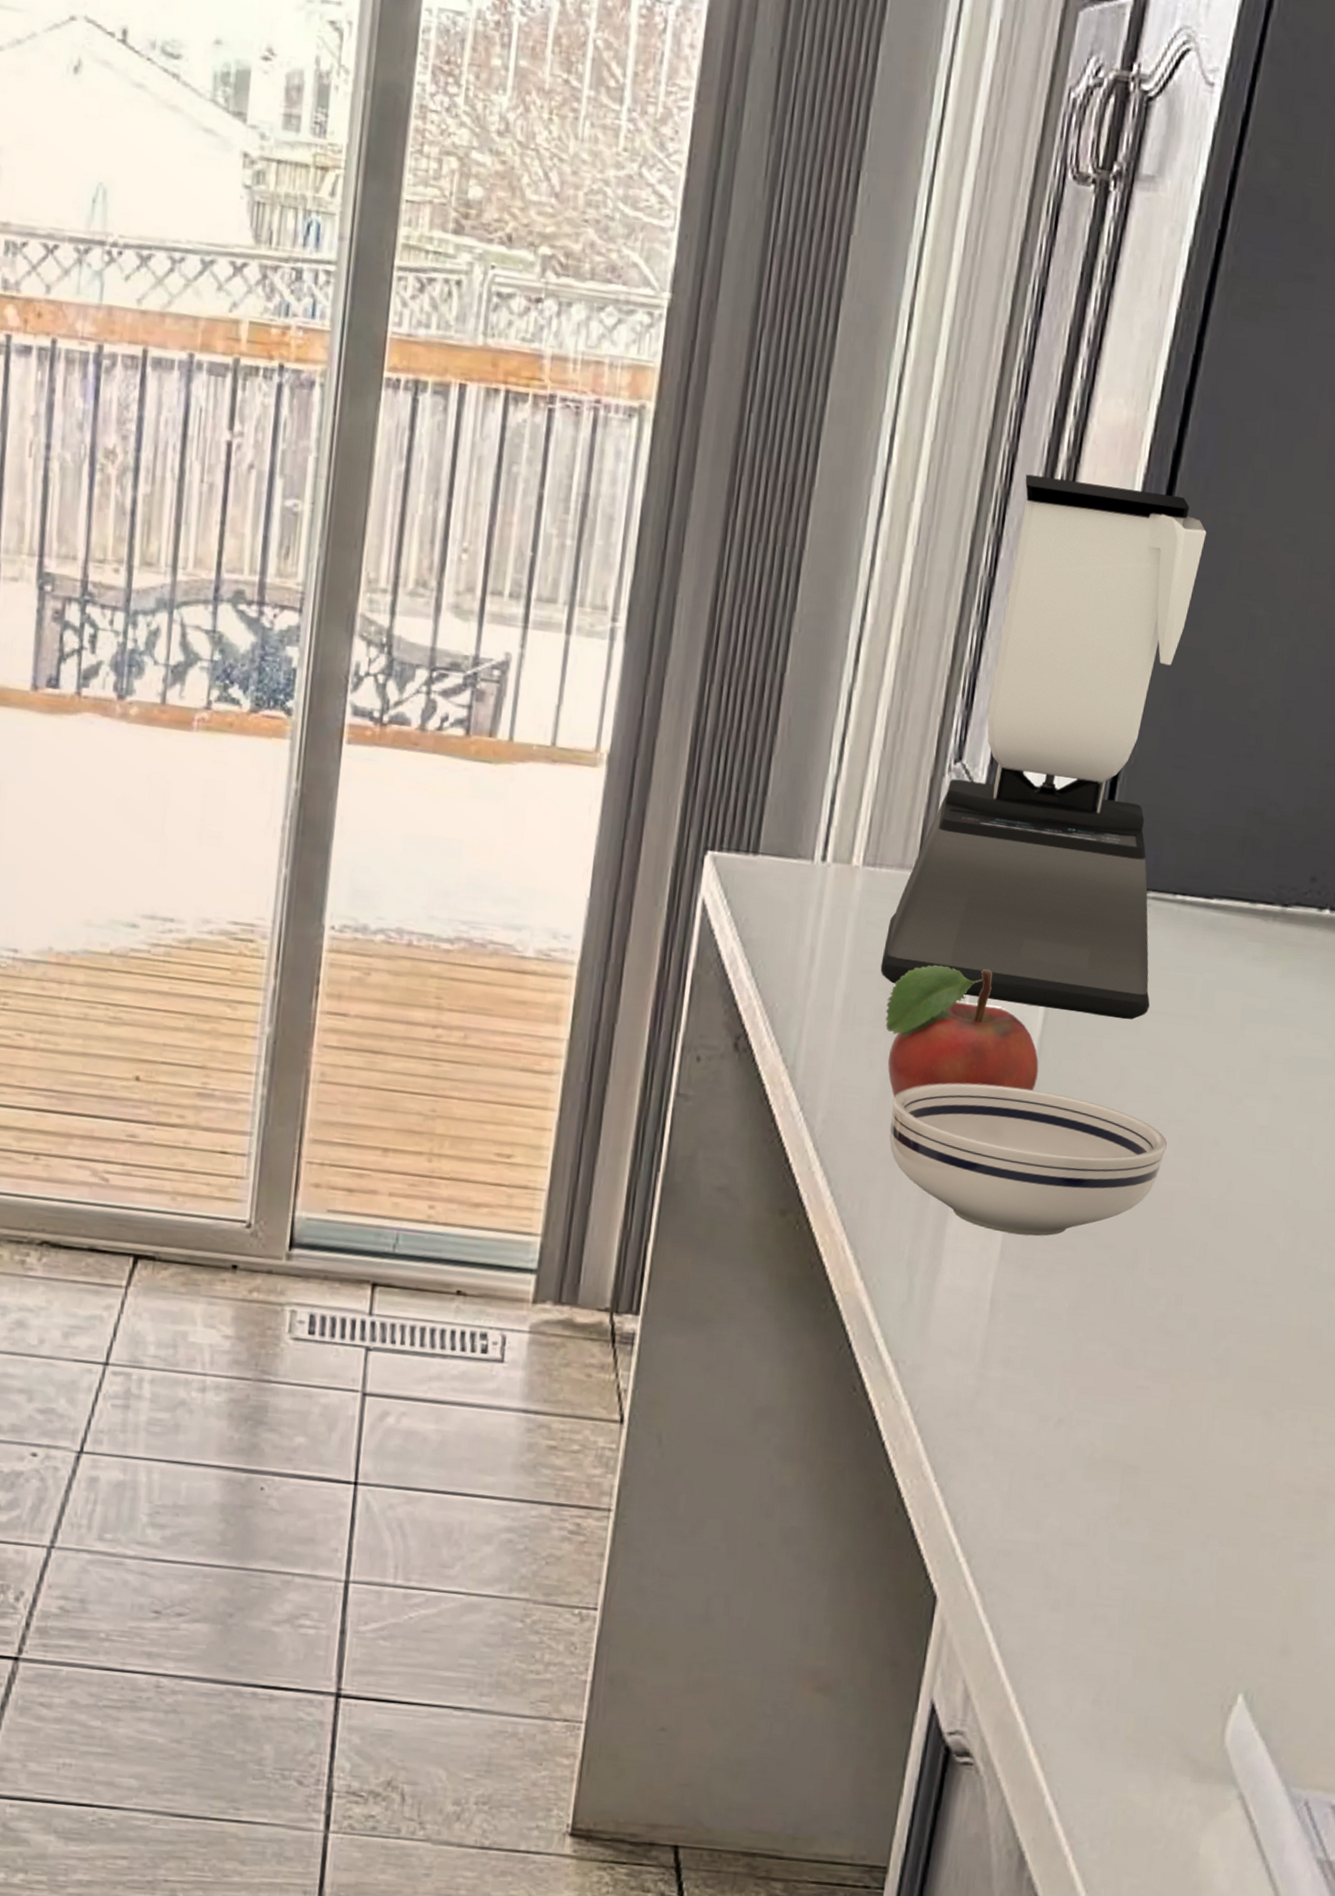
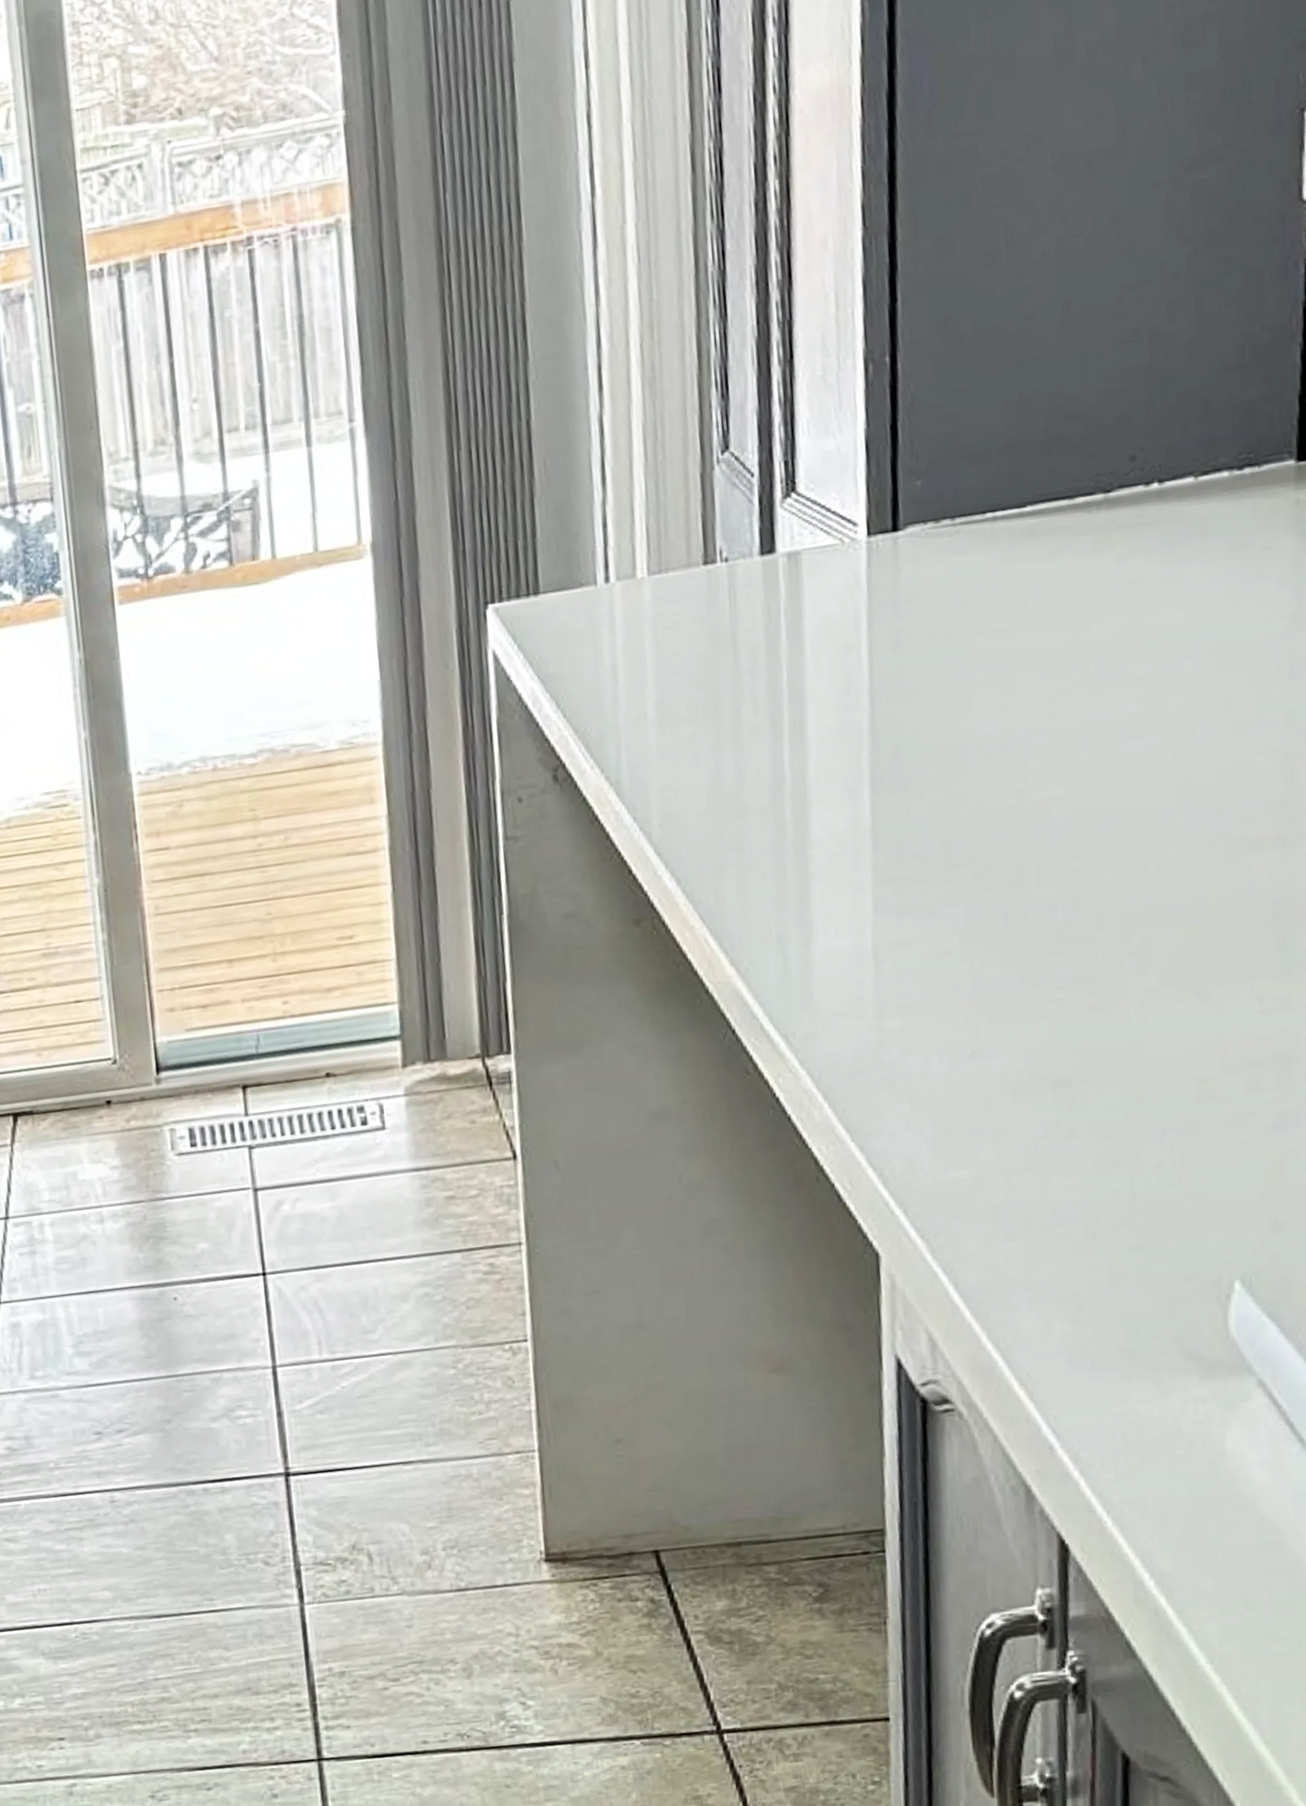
blender: present [880,474,1207,1020] -> none [687,134,981,678]
fruit: present [885,965,1039,1098] -> none [700,638,876,786]
bowl: present [889,1083,1167,1236] -> none [727,736,1030,886]

